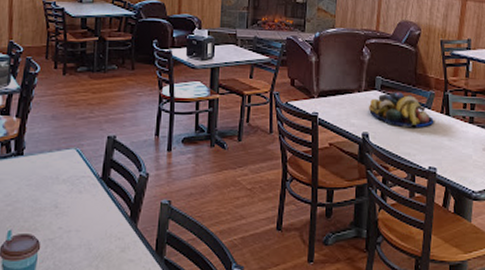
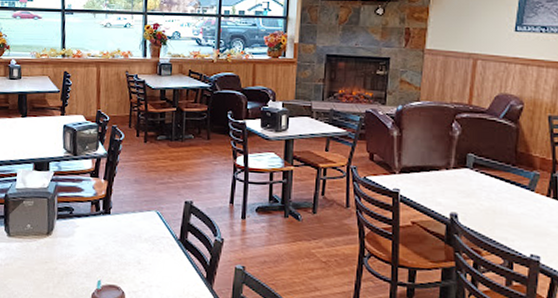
fruit bowl: present [369,91,434,127] -> none [459,170,538,211]

